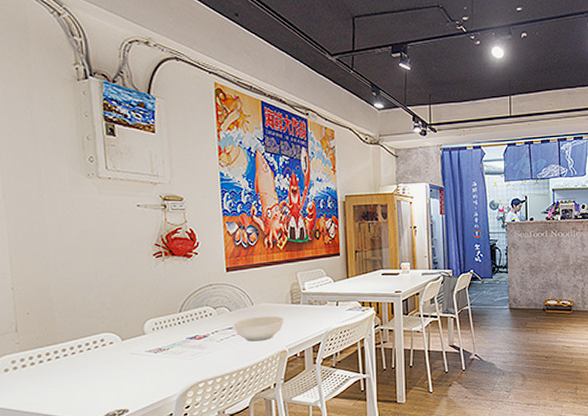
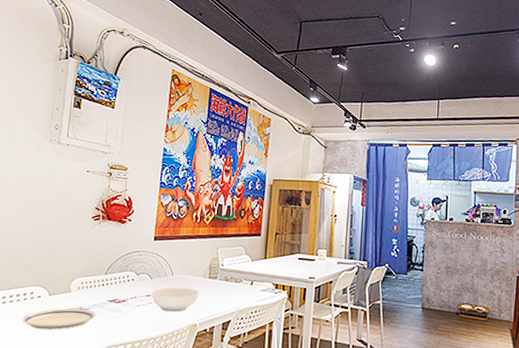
plate: none [97,350,178,375] -> present [22,308,96,330]

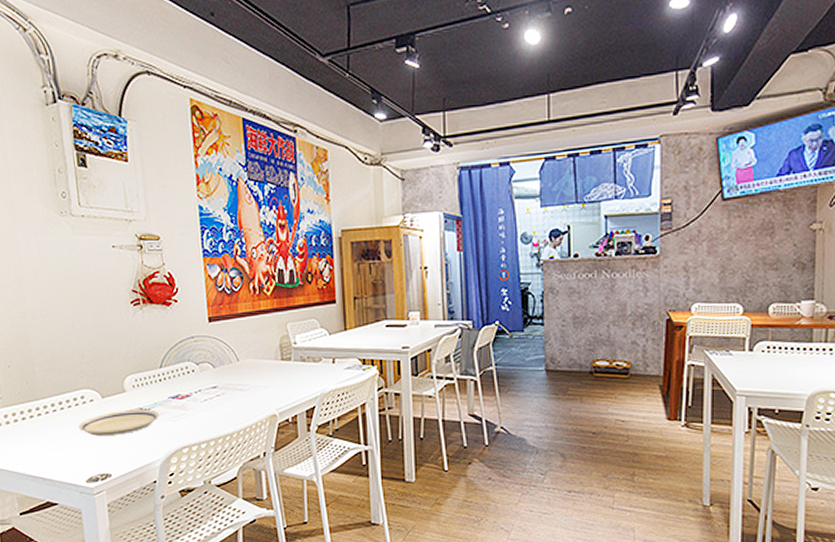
bowl: present [152,287,200,312] -> none [218,373,274,403]

